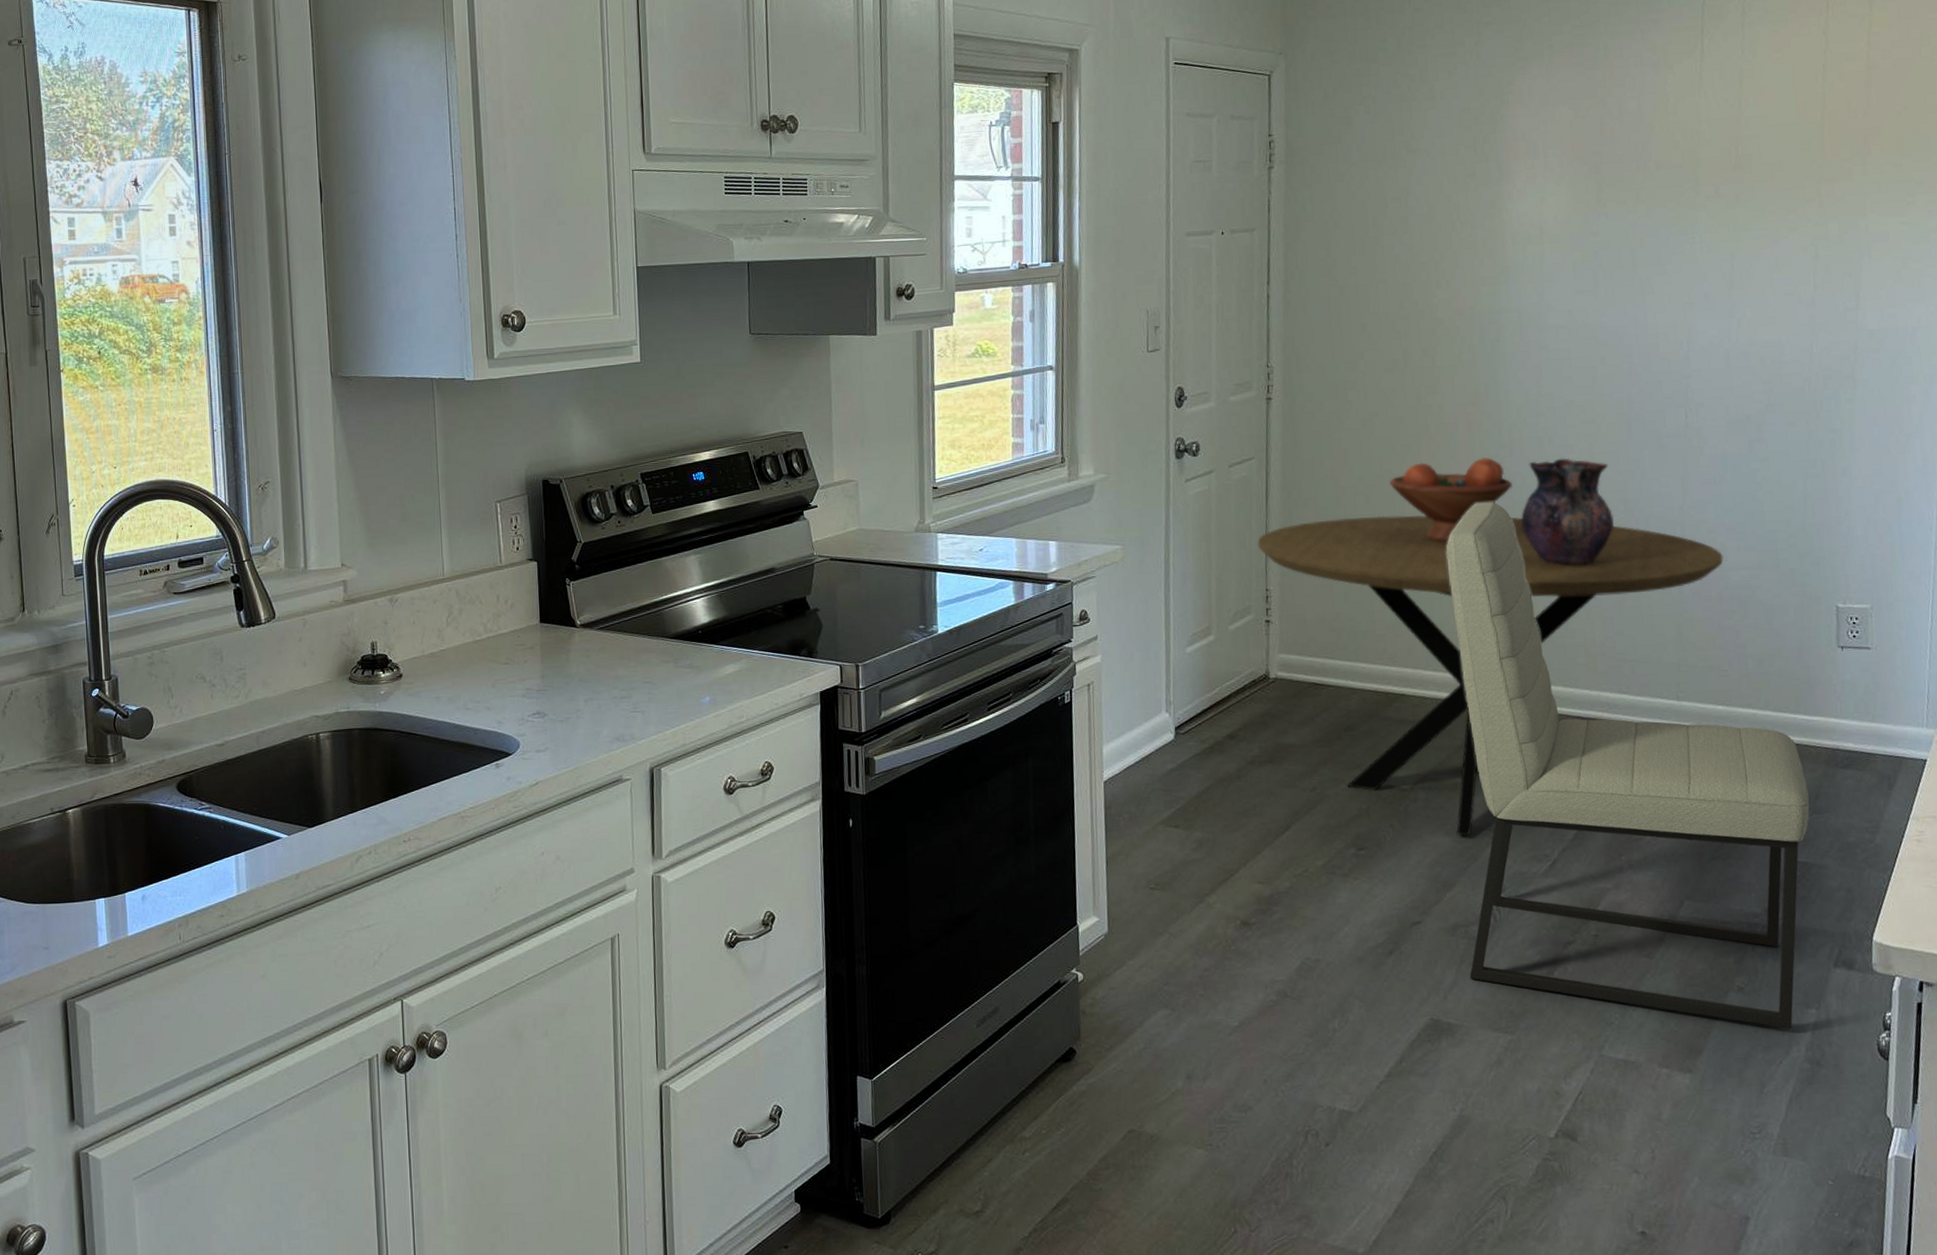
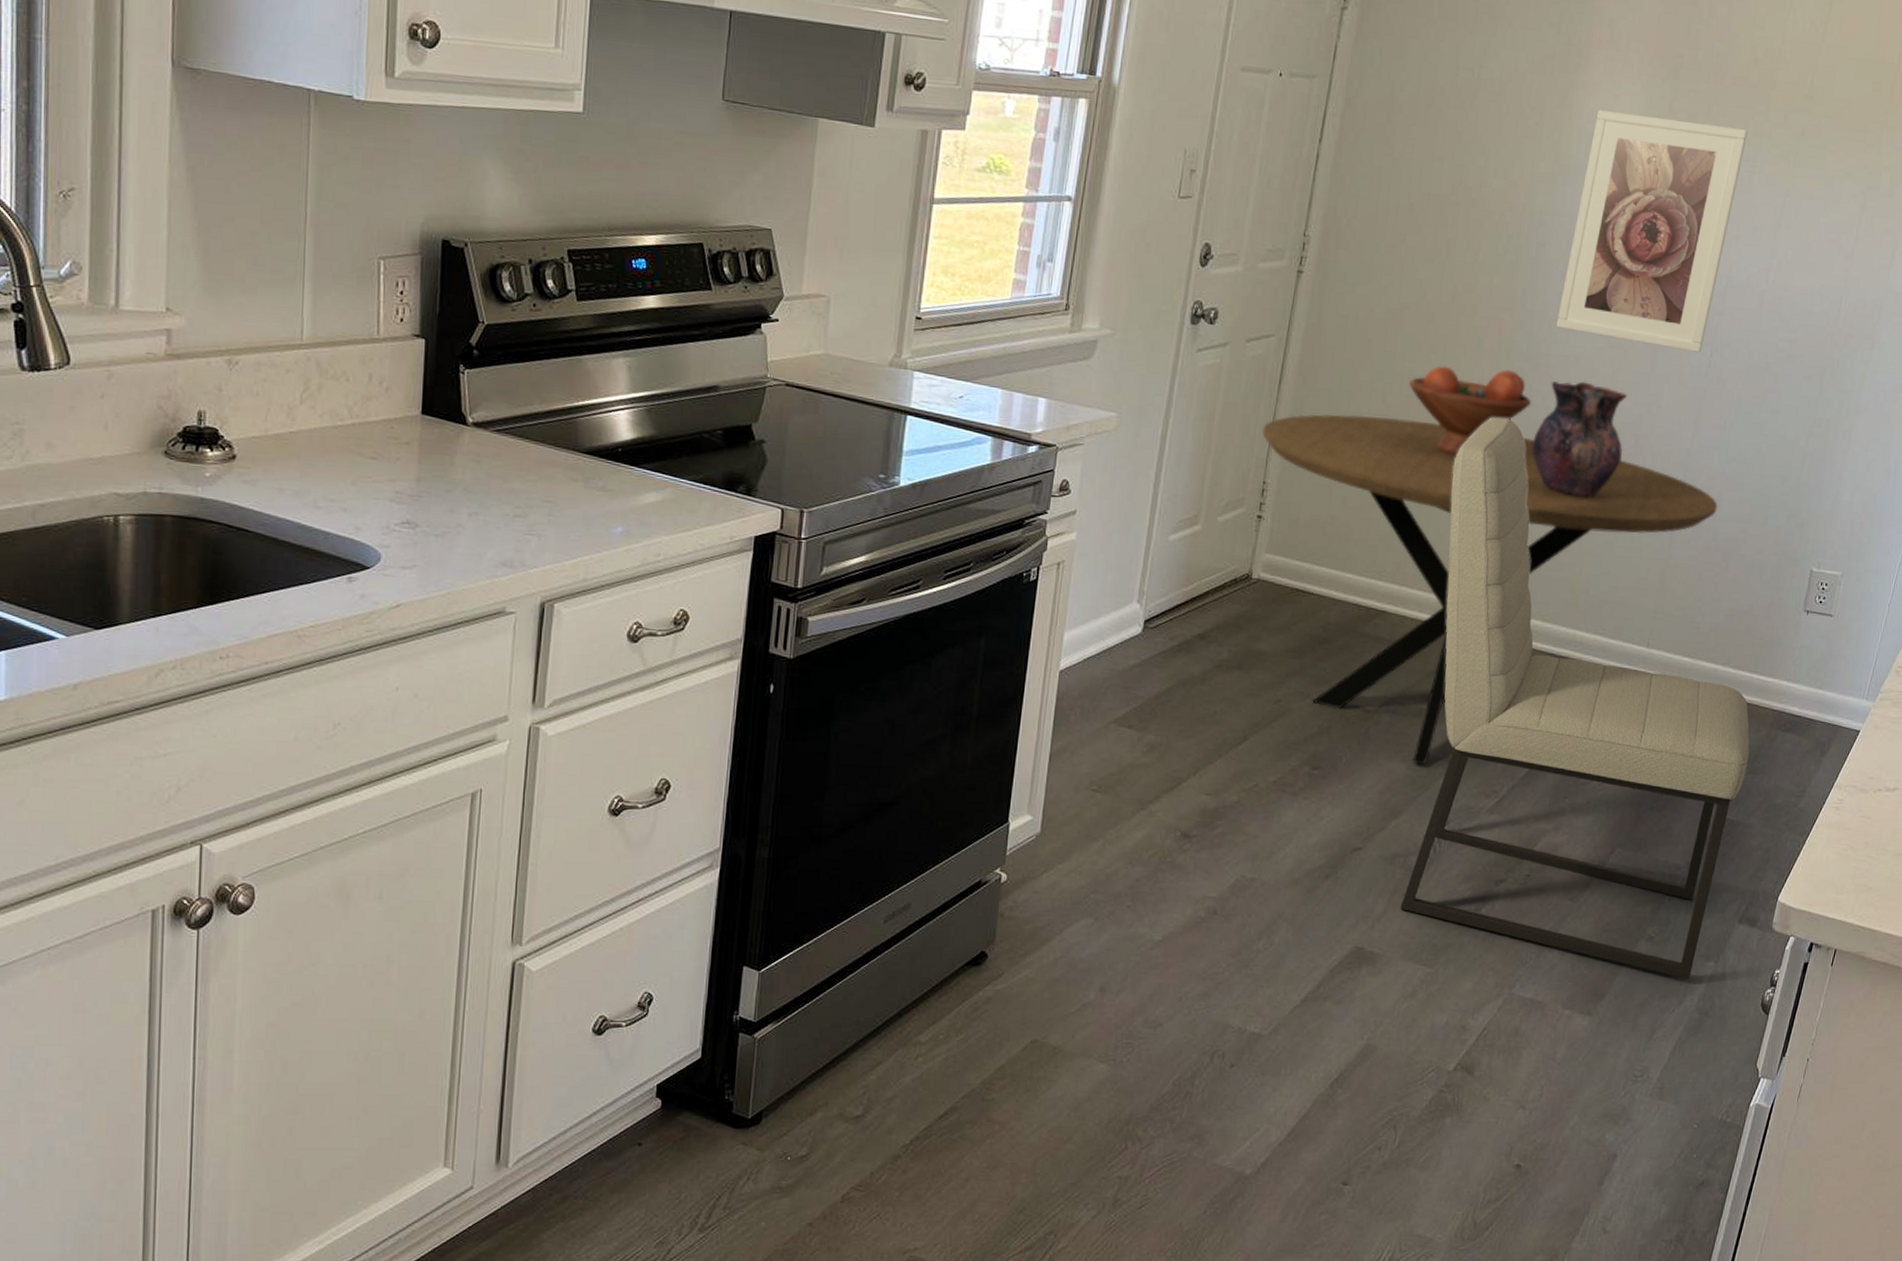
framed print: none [1523,206,1681,417] -> present [1556,110,1747,353]

